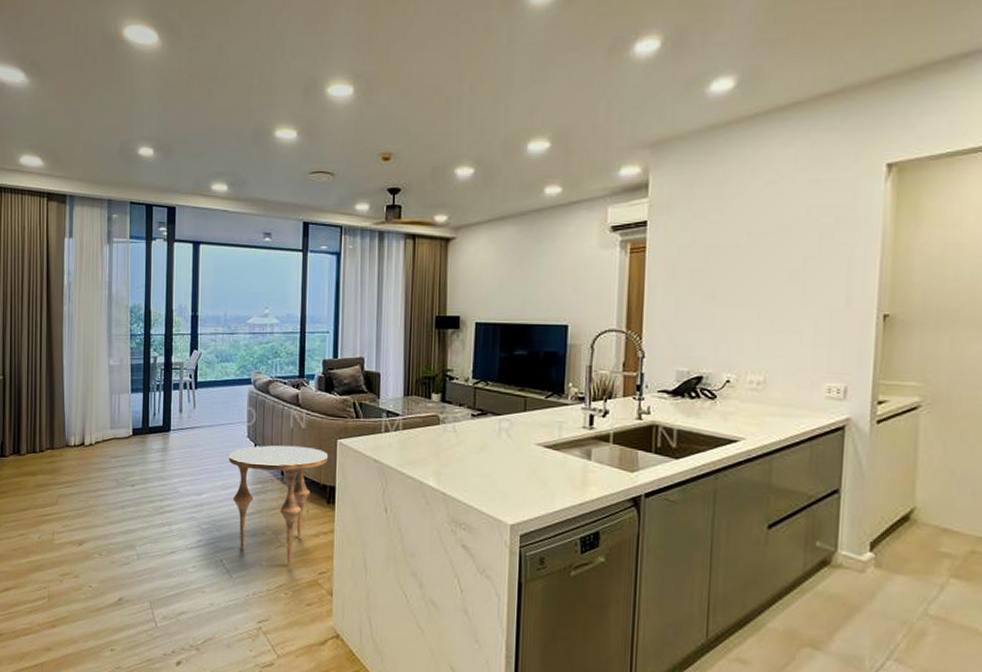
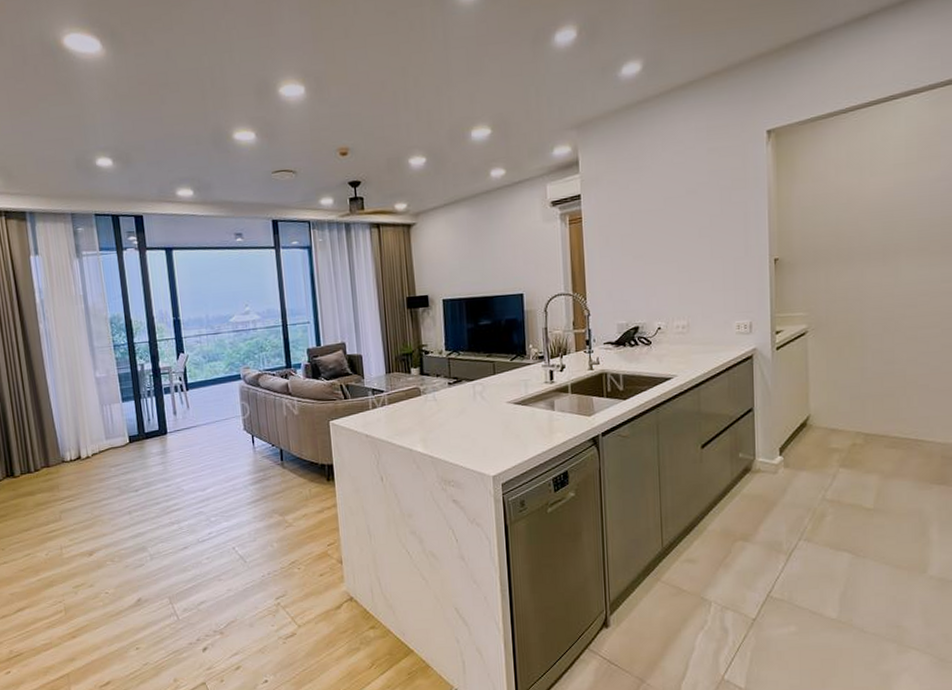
side table: present [228,445,328,564] -> none [227,431,323,541]

